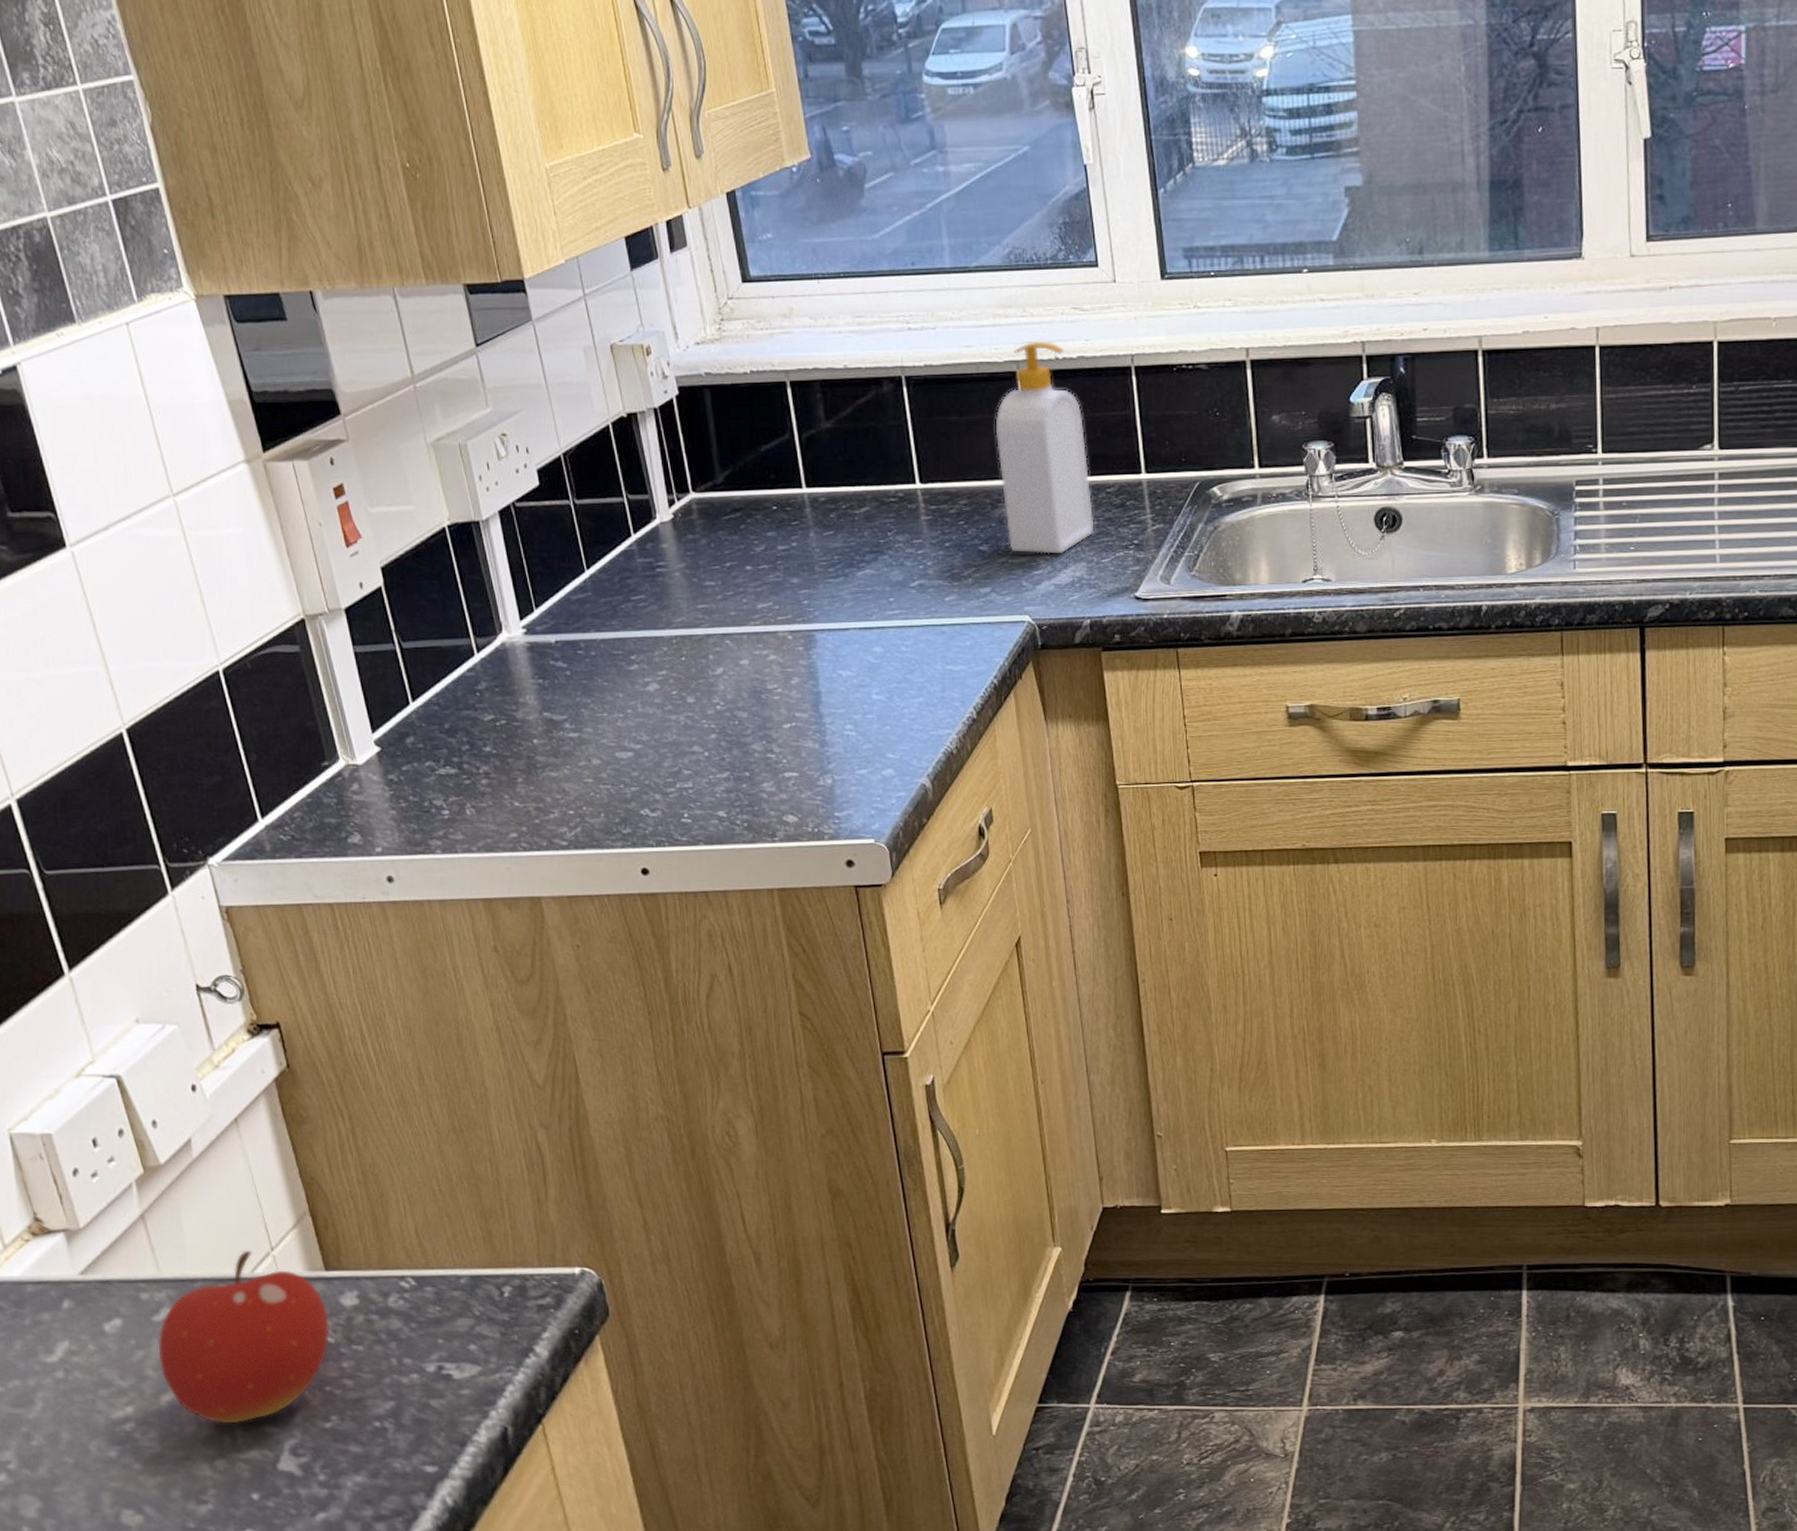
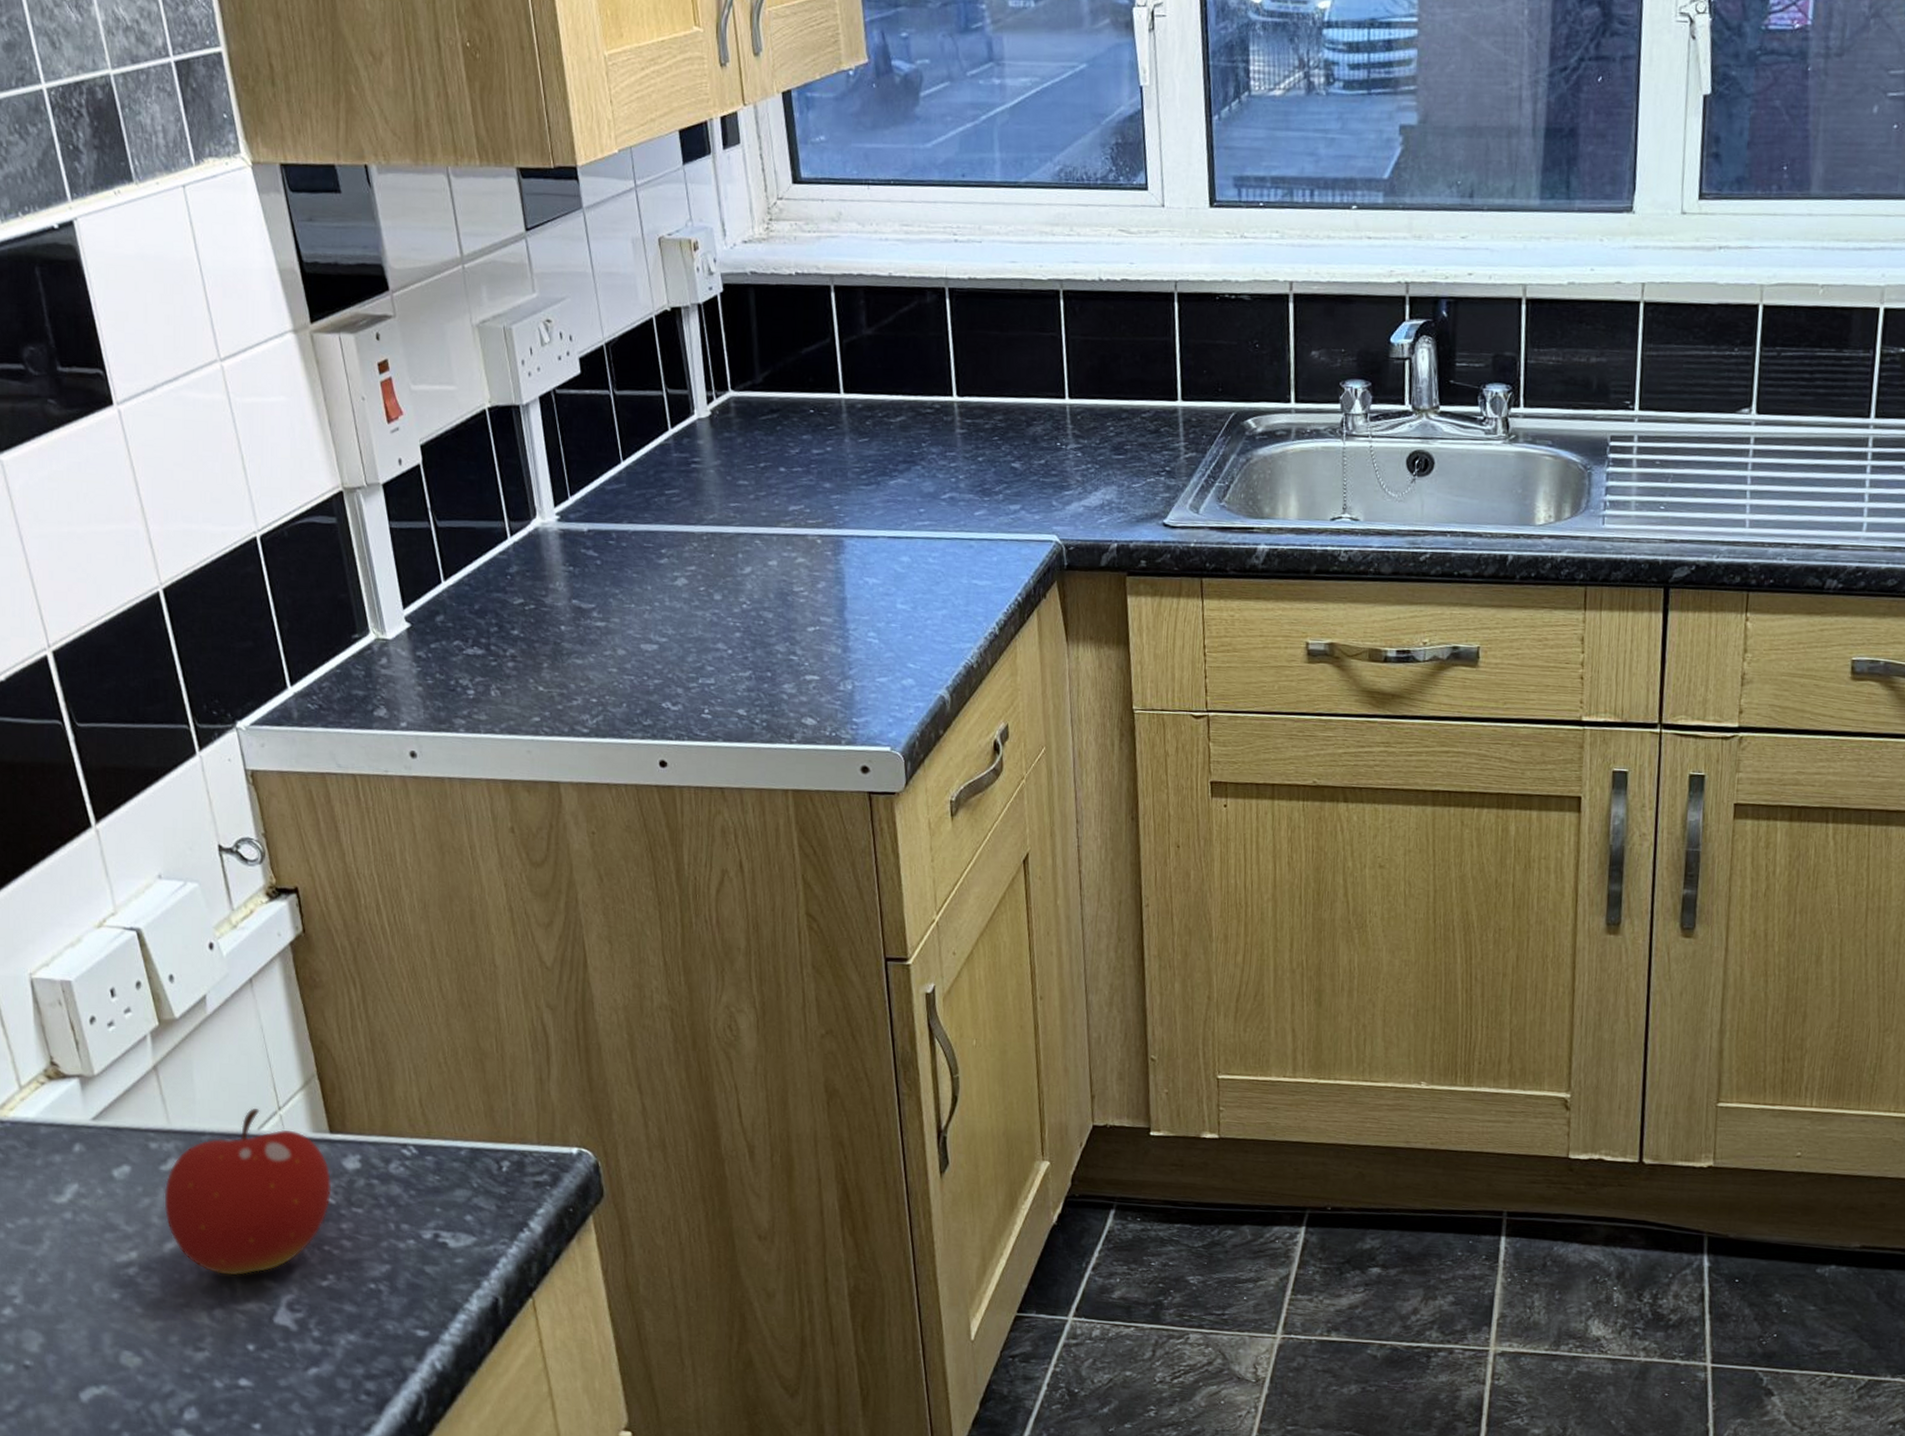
soap bottle: present [995,341,1094,554] -> none [1034,261,1128,477]

